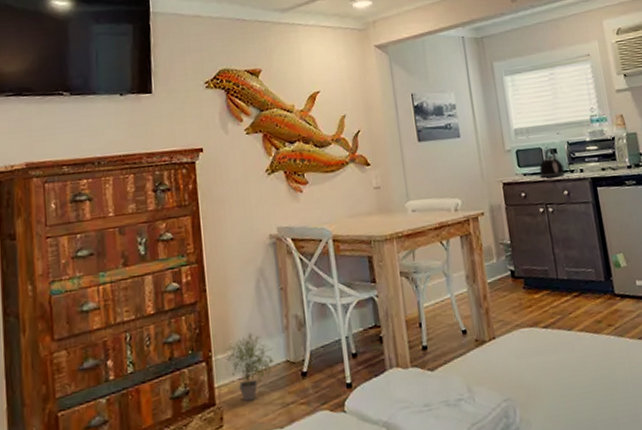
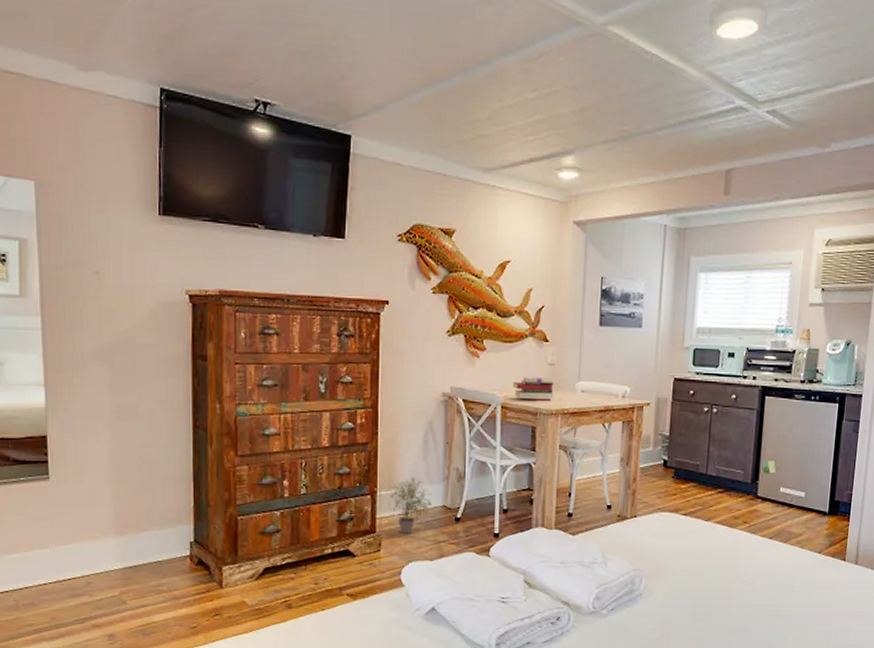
books: none [341,200,386,230] -> present [513,376,555,401]
kettle: present [539,149,565,179] -> none [712,352,737,381]

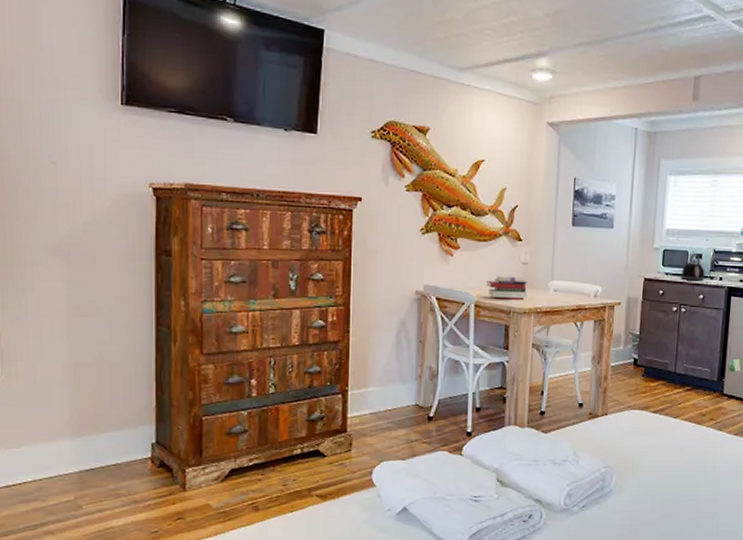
potted plant: present [390,476,432,534] -> none [361,375,405,433]
kettle: none [712,352,737,381] -> present [680,253,705,281]

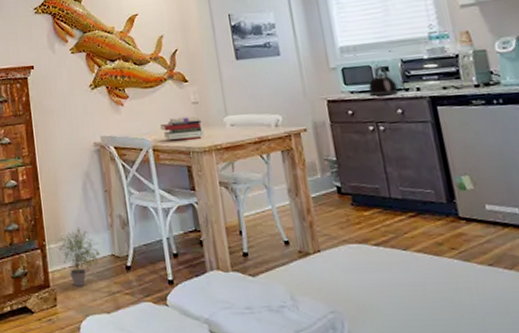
potted plant: none [361,375,405,433] -> present [57,227,101,286]

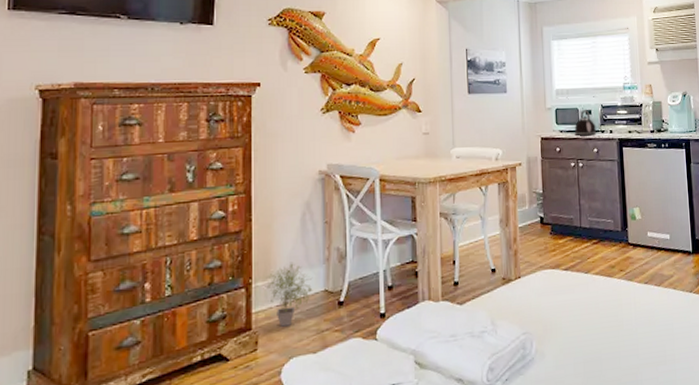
books: present [160,115,205,141] -> none [390,145,431,171]

